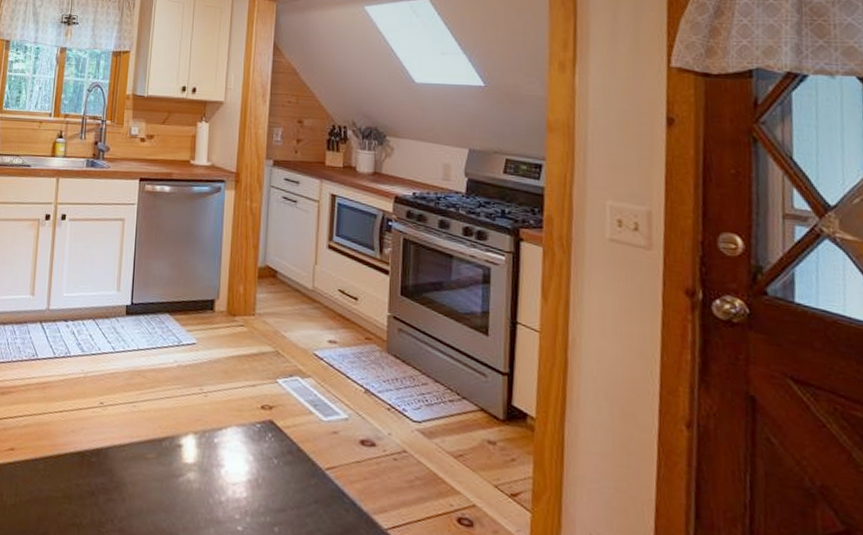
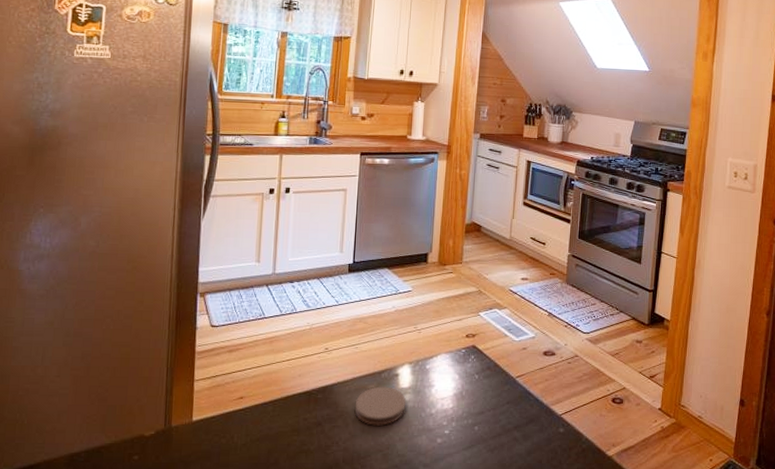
coaster: none [131,457,191,508] -> present [354,386,407,426]

